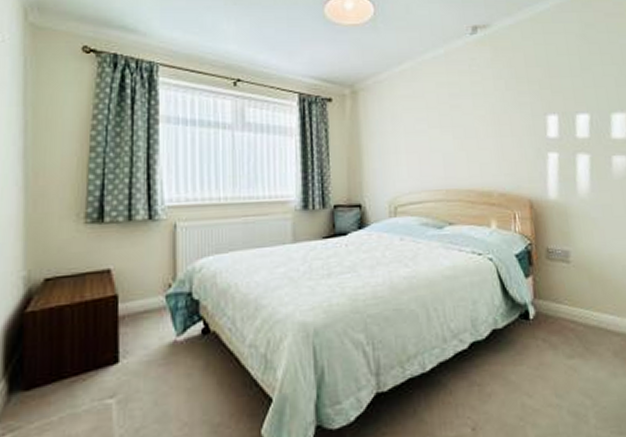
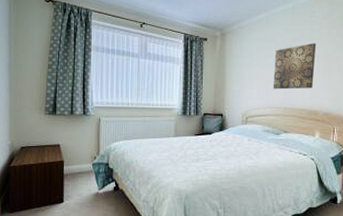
wall art: none [427,99,482,165] -> present [272,43,317,90]

